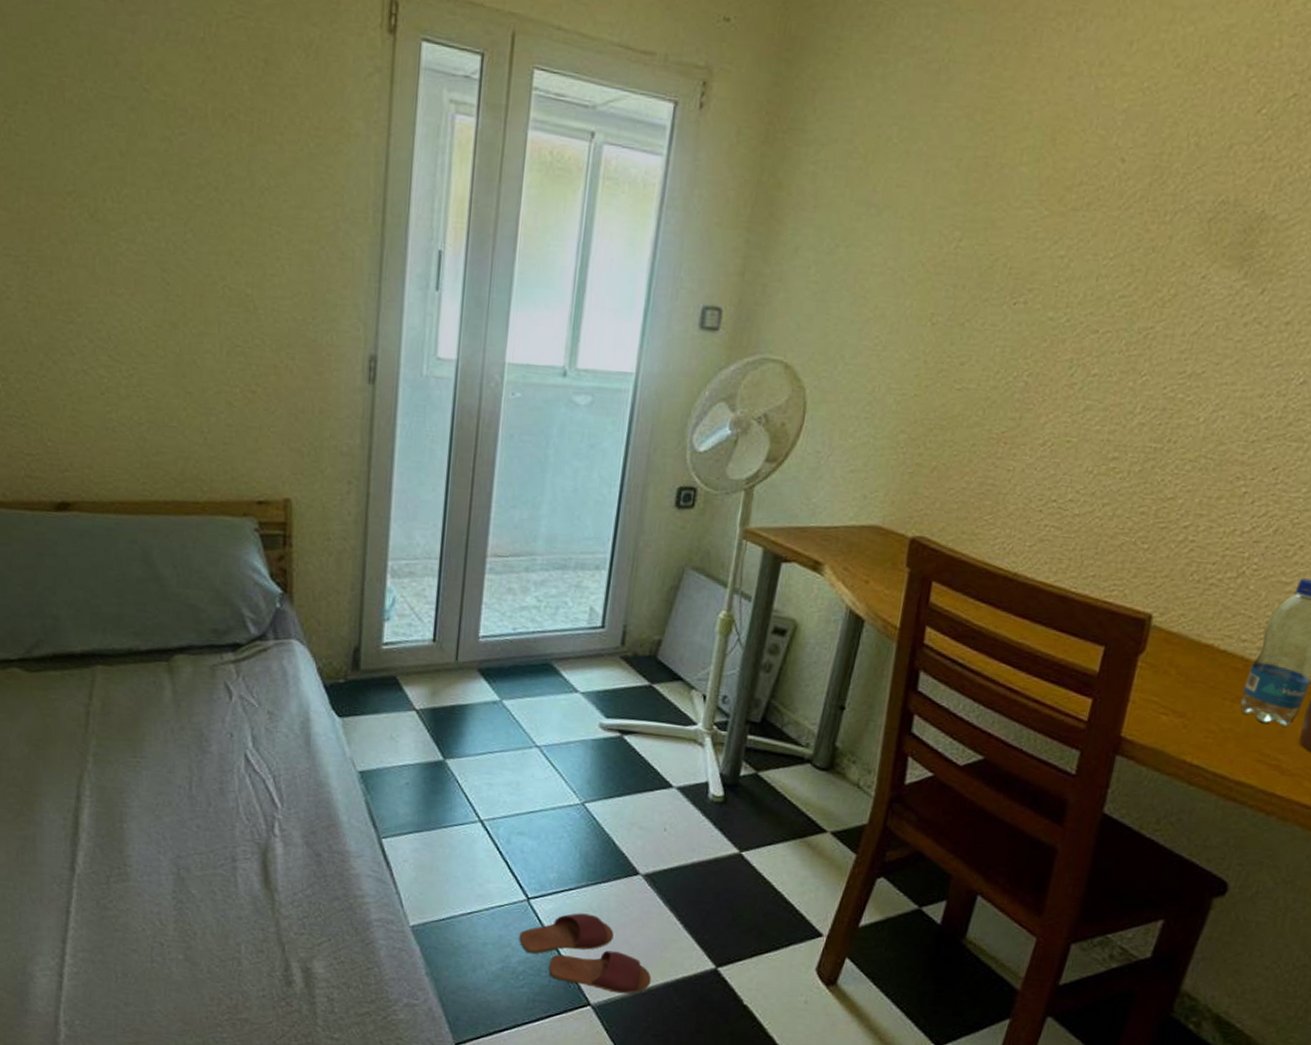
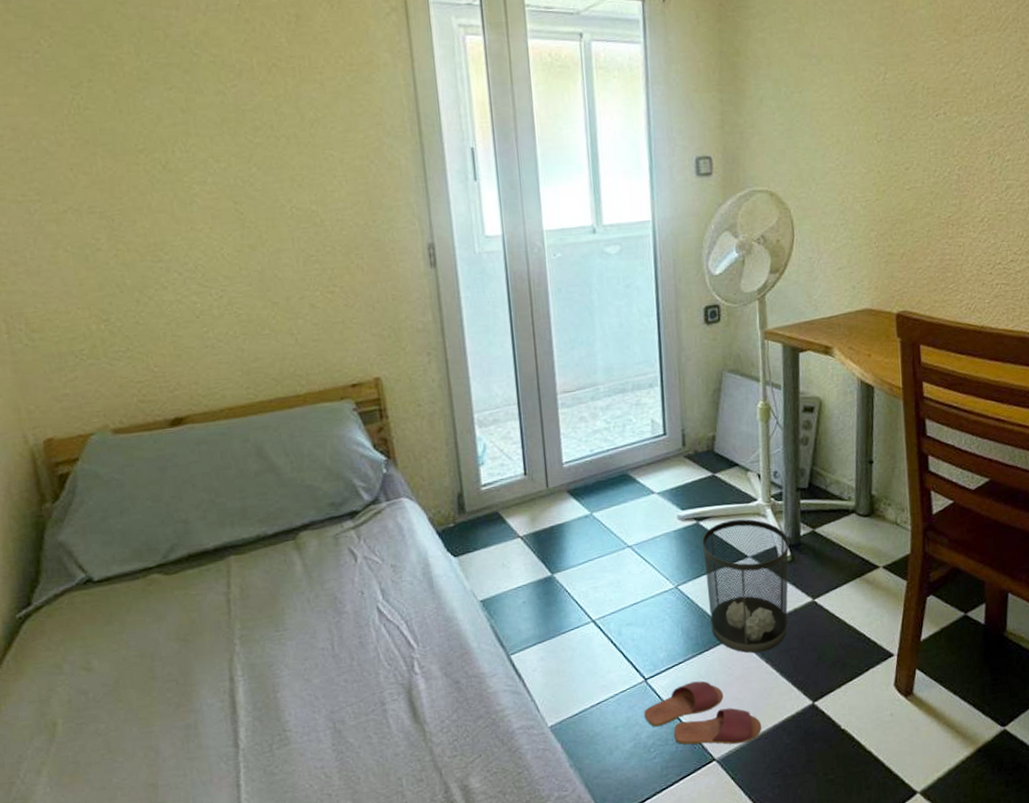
waste bin: none [614,741,725,898] -> present [702,519,789,653]

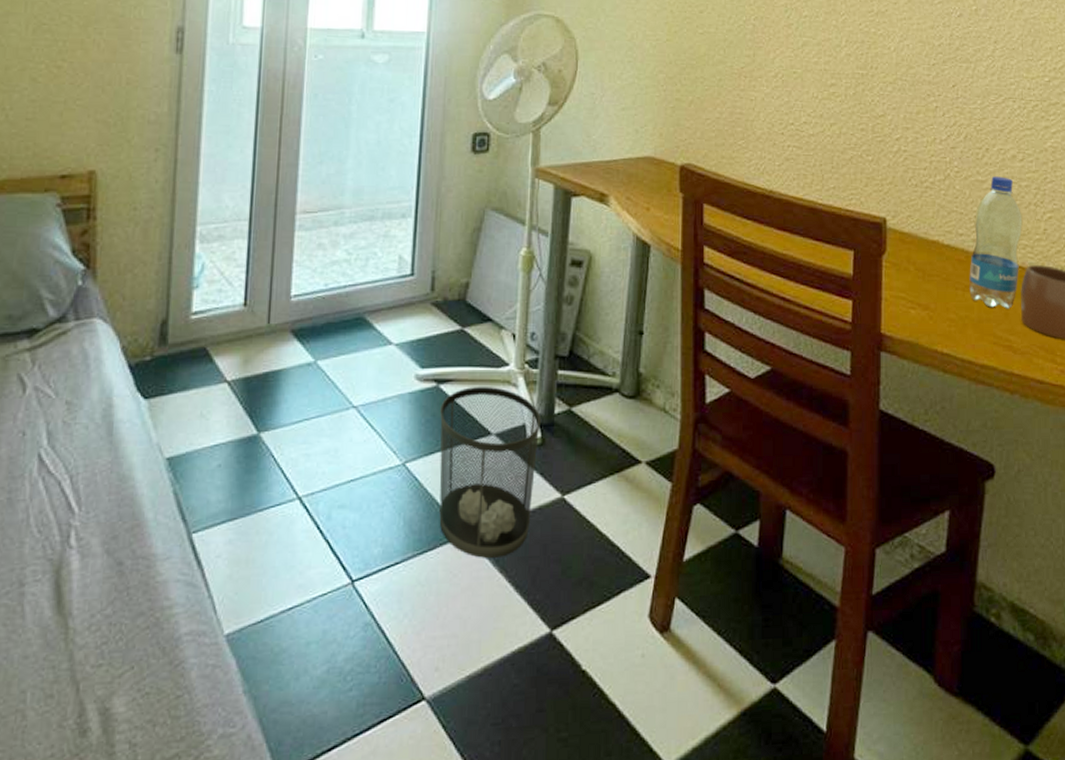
slippers: present [644,681,762,745] -> none [345,589,486,680]

